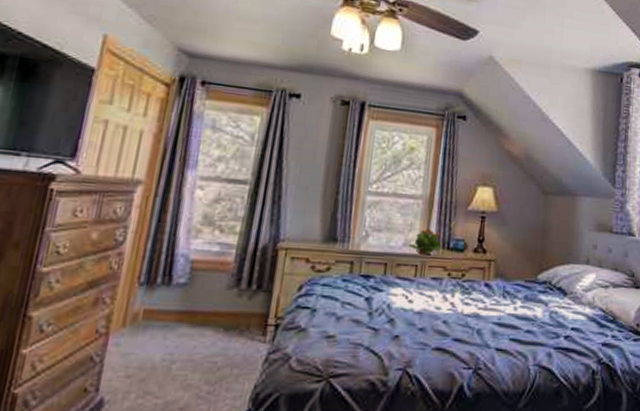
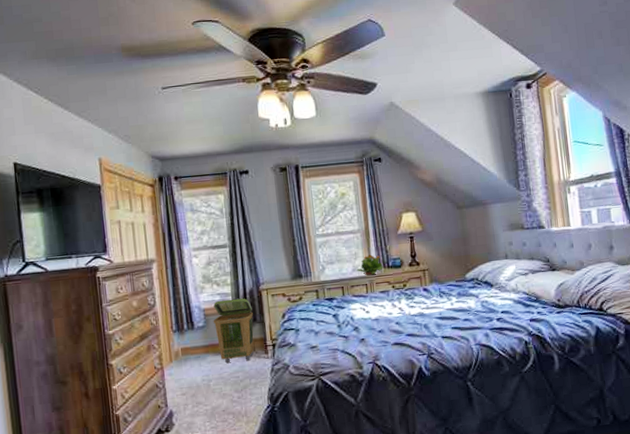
laundry basket: none [197,252,261,342] -> present [213,298,254,364]

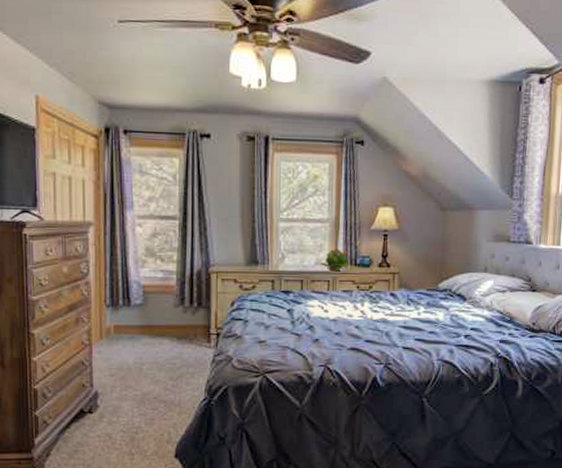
laundry basket: present [213,298,254,364] -> none [153,278,198,348]

